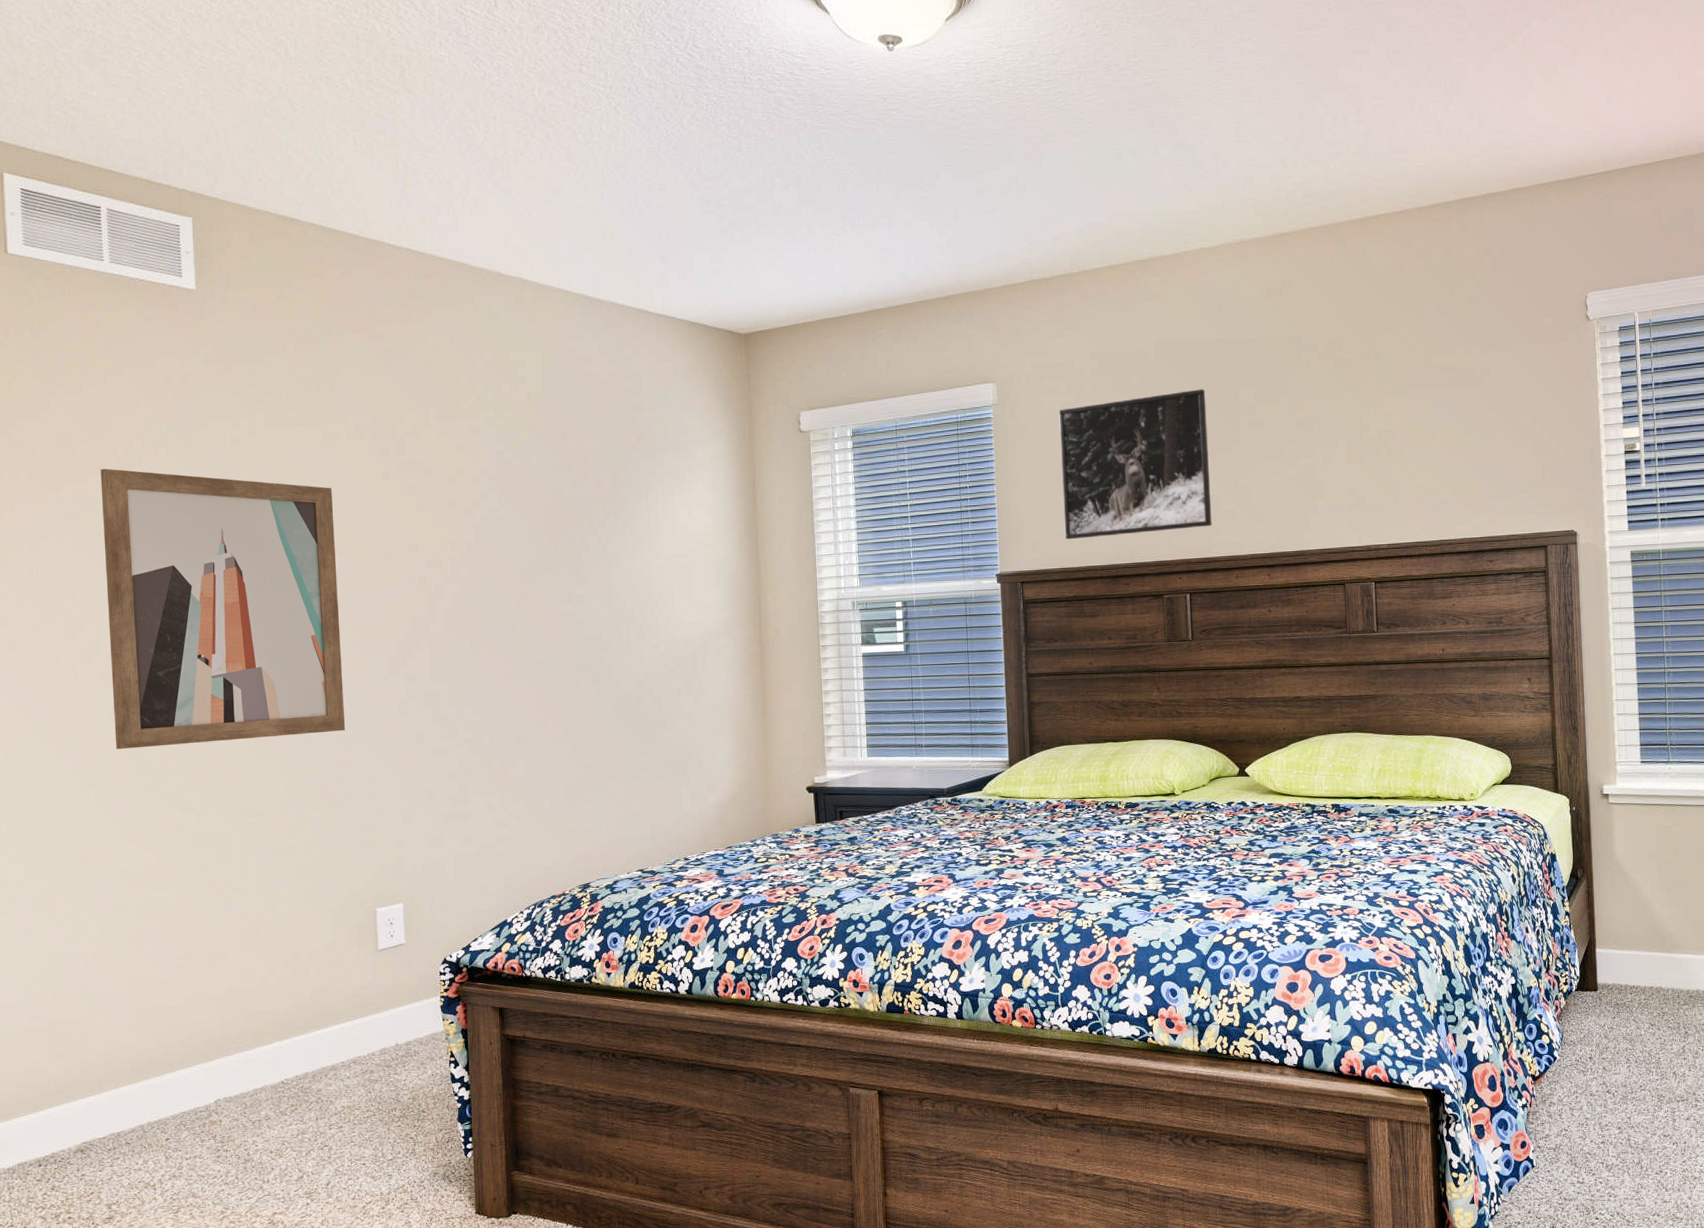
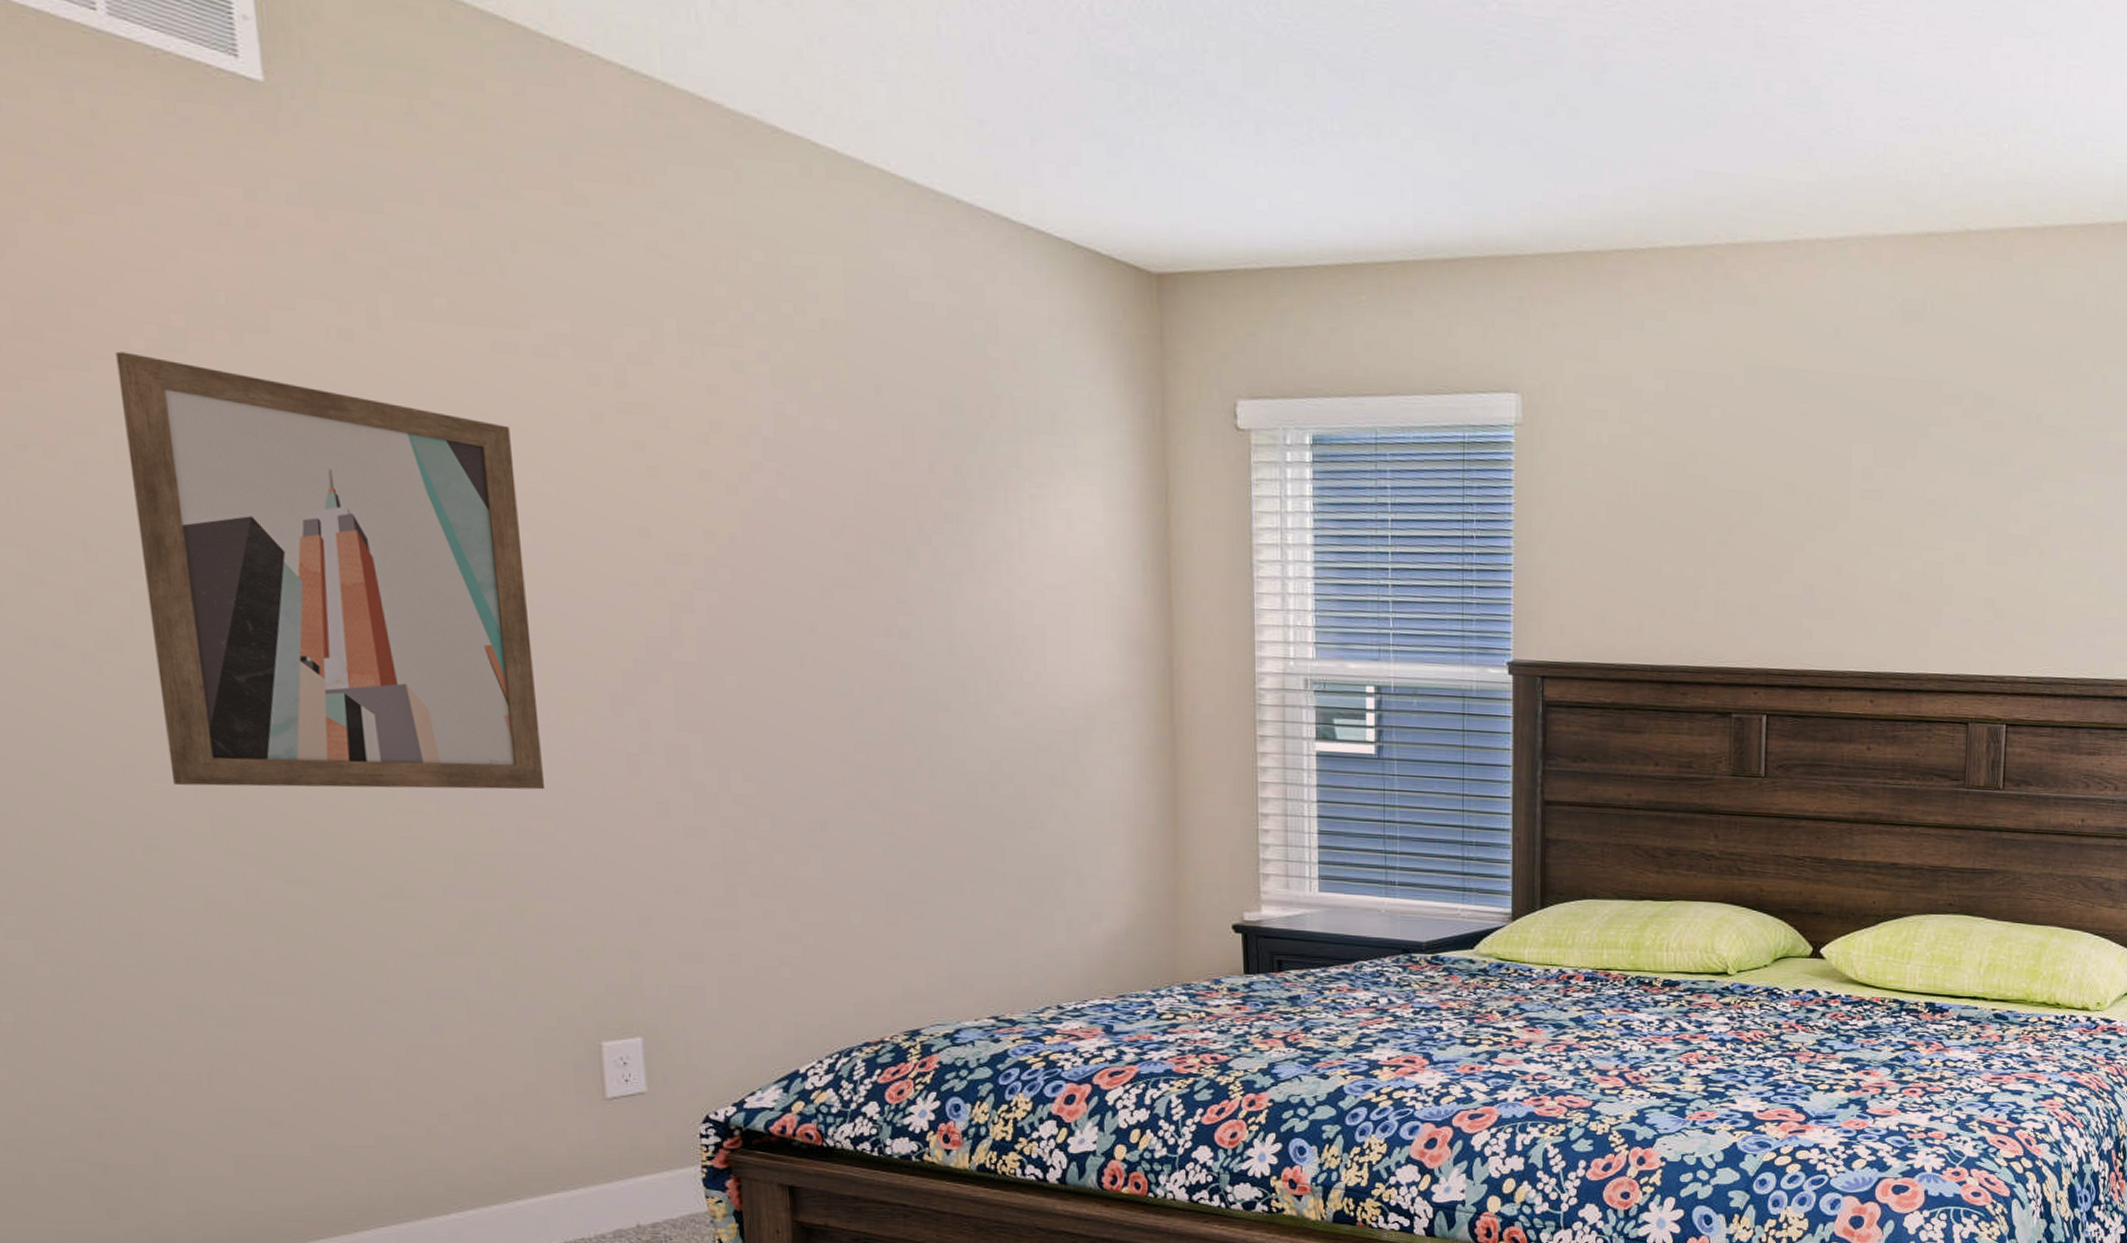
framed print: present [1058,389,1212,540] -> none [1605,438,1809,628]

